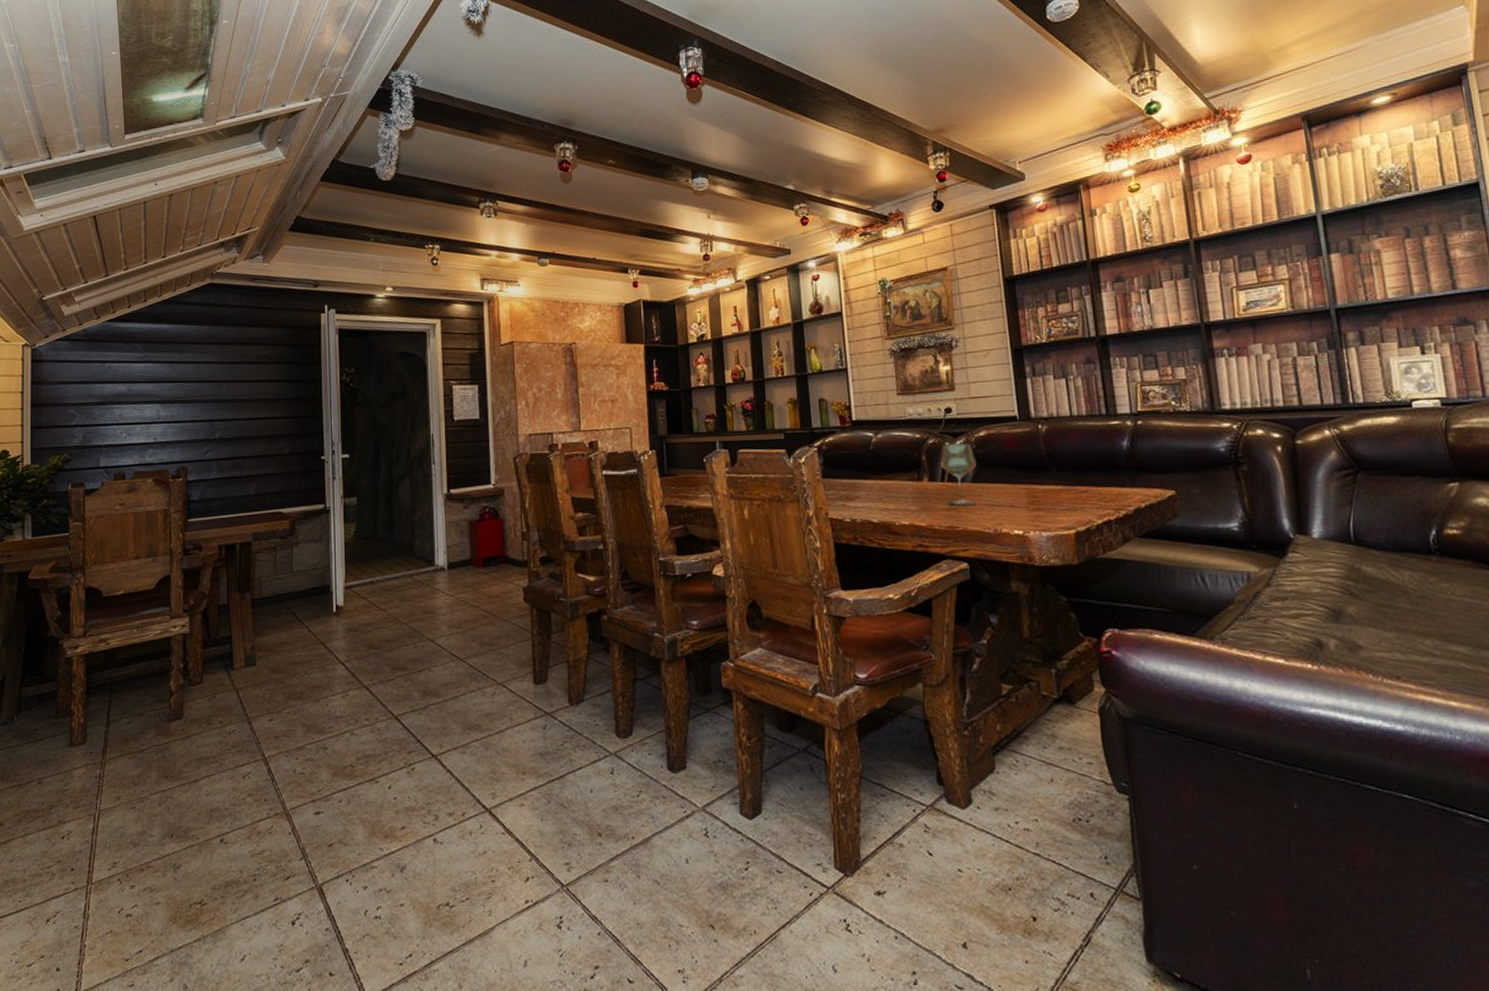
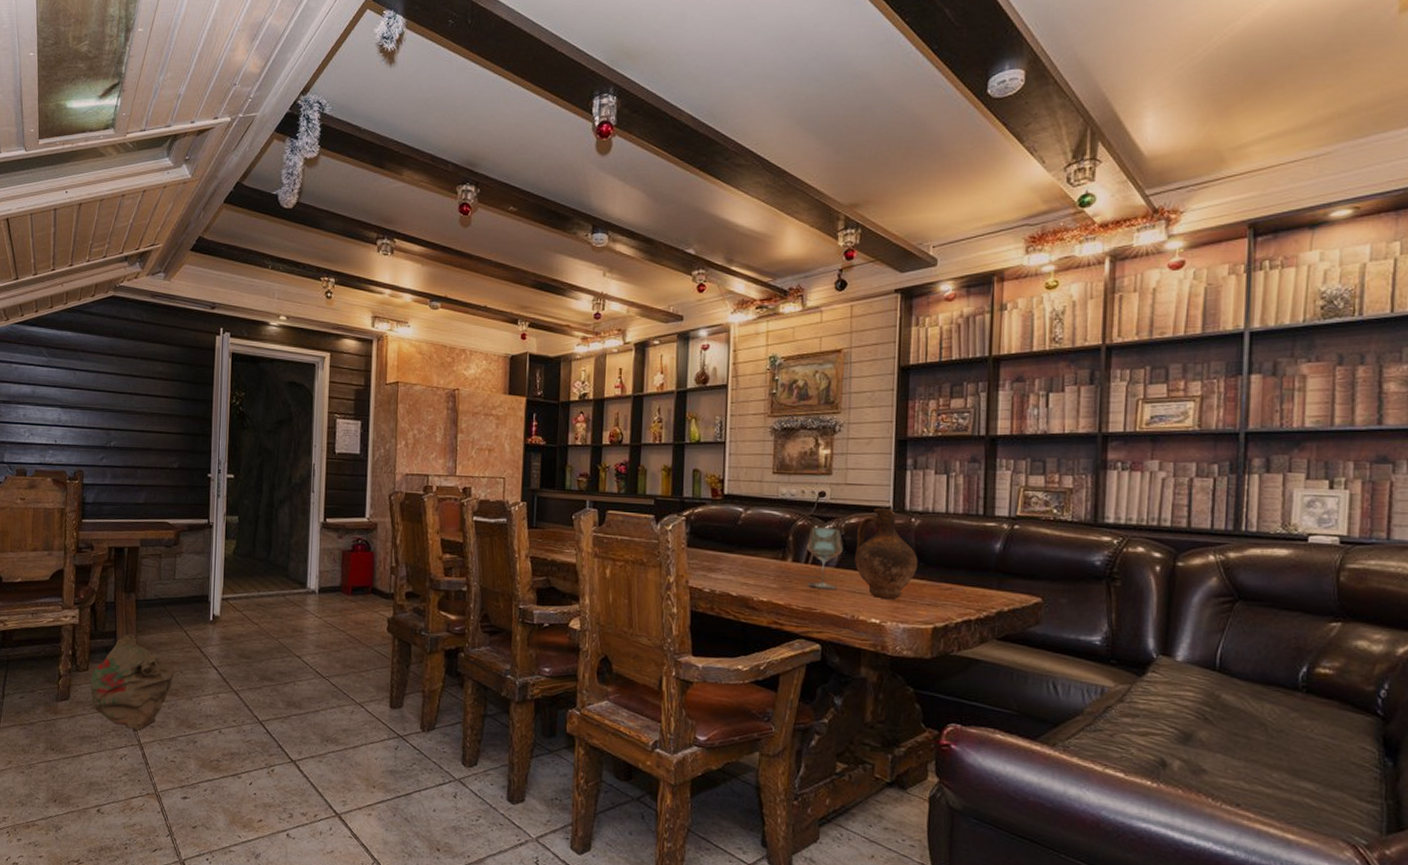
bag: none [205,637,298,745] -> present [90,634,174,732]
ceramic jug: none [987,416,1052,508] -> present [855,507,918,599]

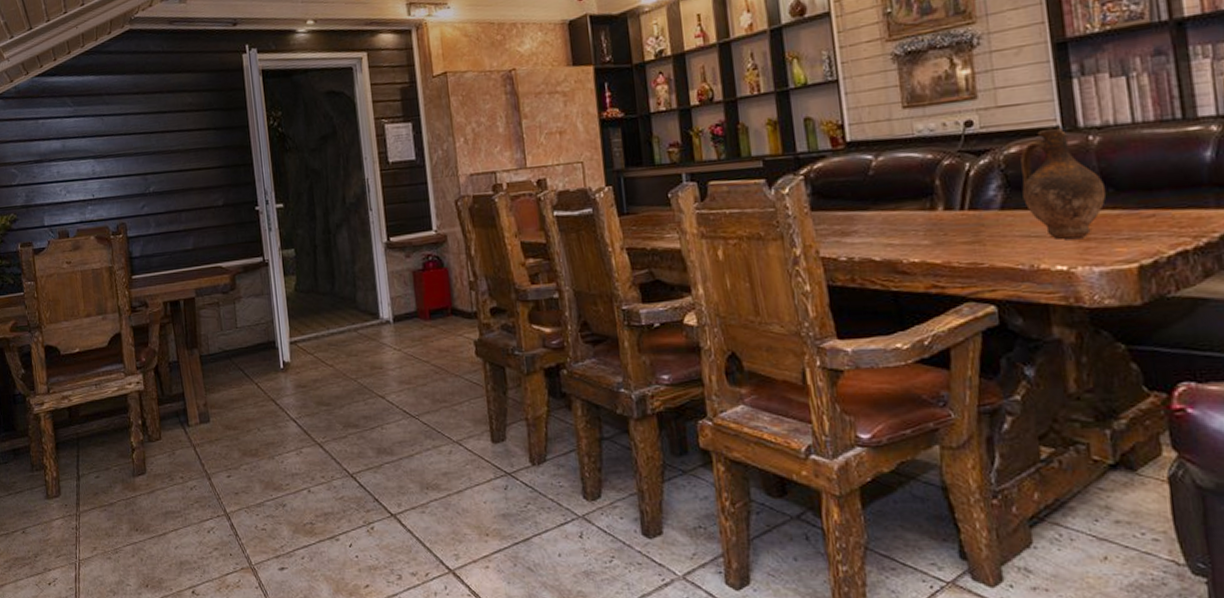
bag: present [90,634,174,732] -> none [165,394,252,501]
wine glass: present [806,527,844,589] -> none [958,162,1007,238]

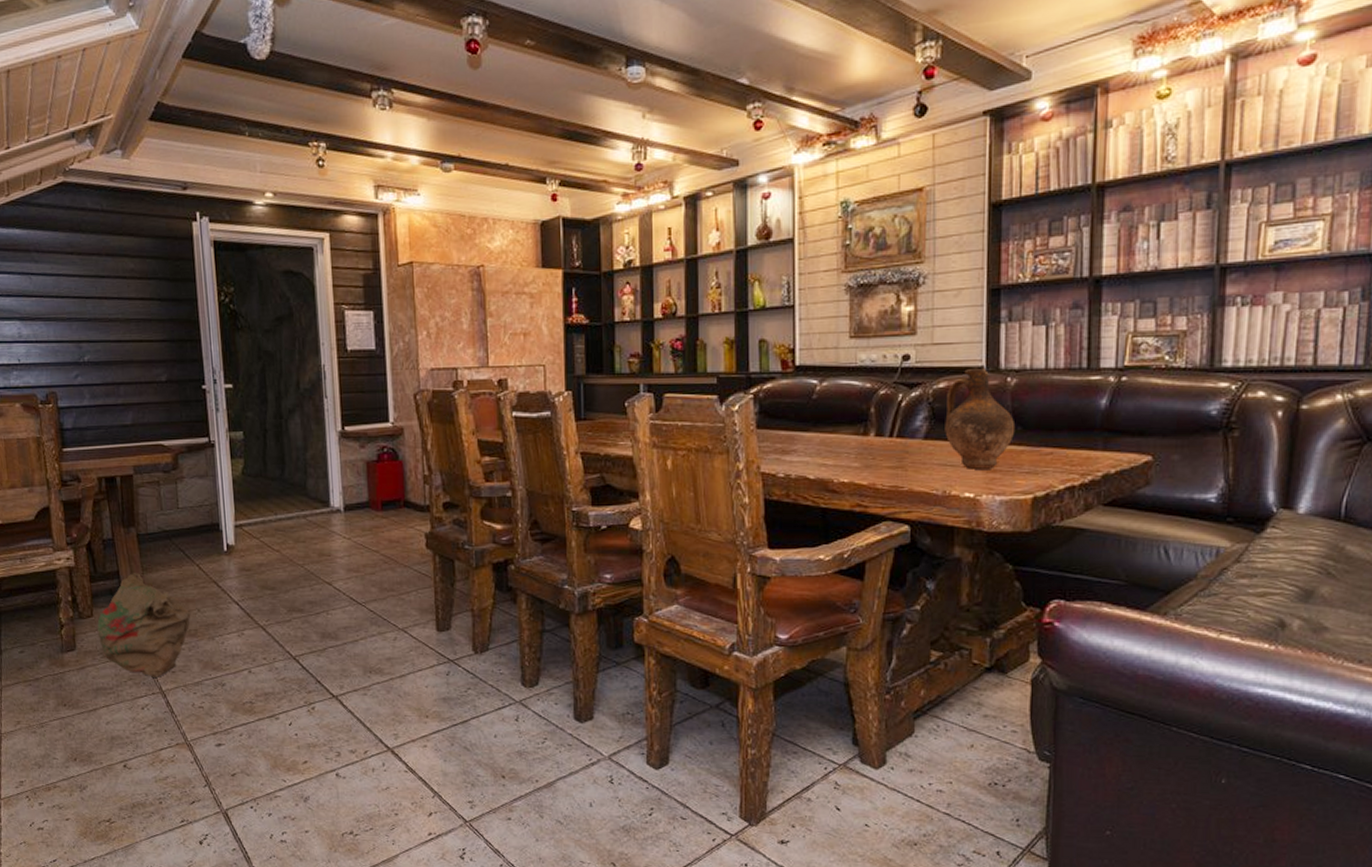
bag: none [165,394,252,501] -> present [97,573,191,679]

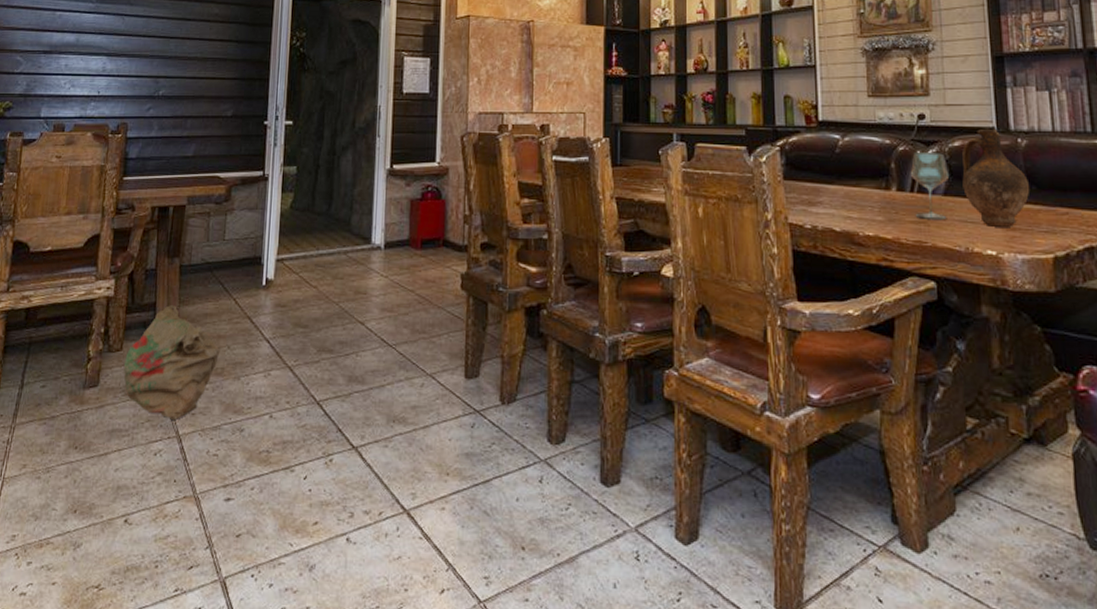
wine glass: none [890,395,932,464] -> present [910,153,950,219]

